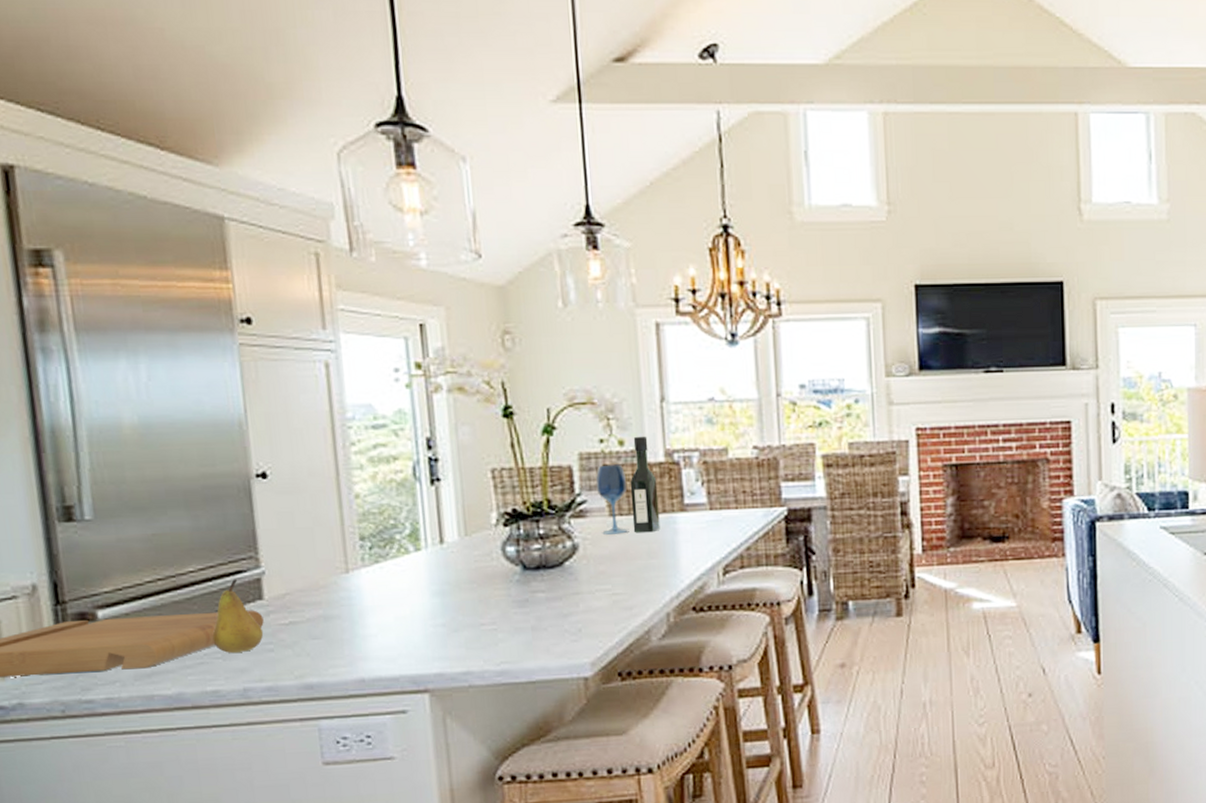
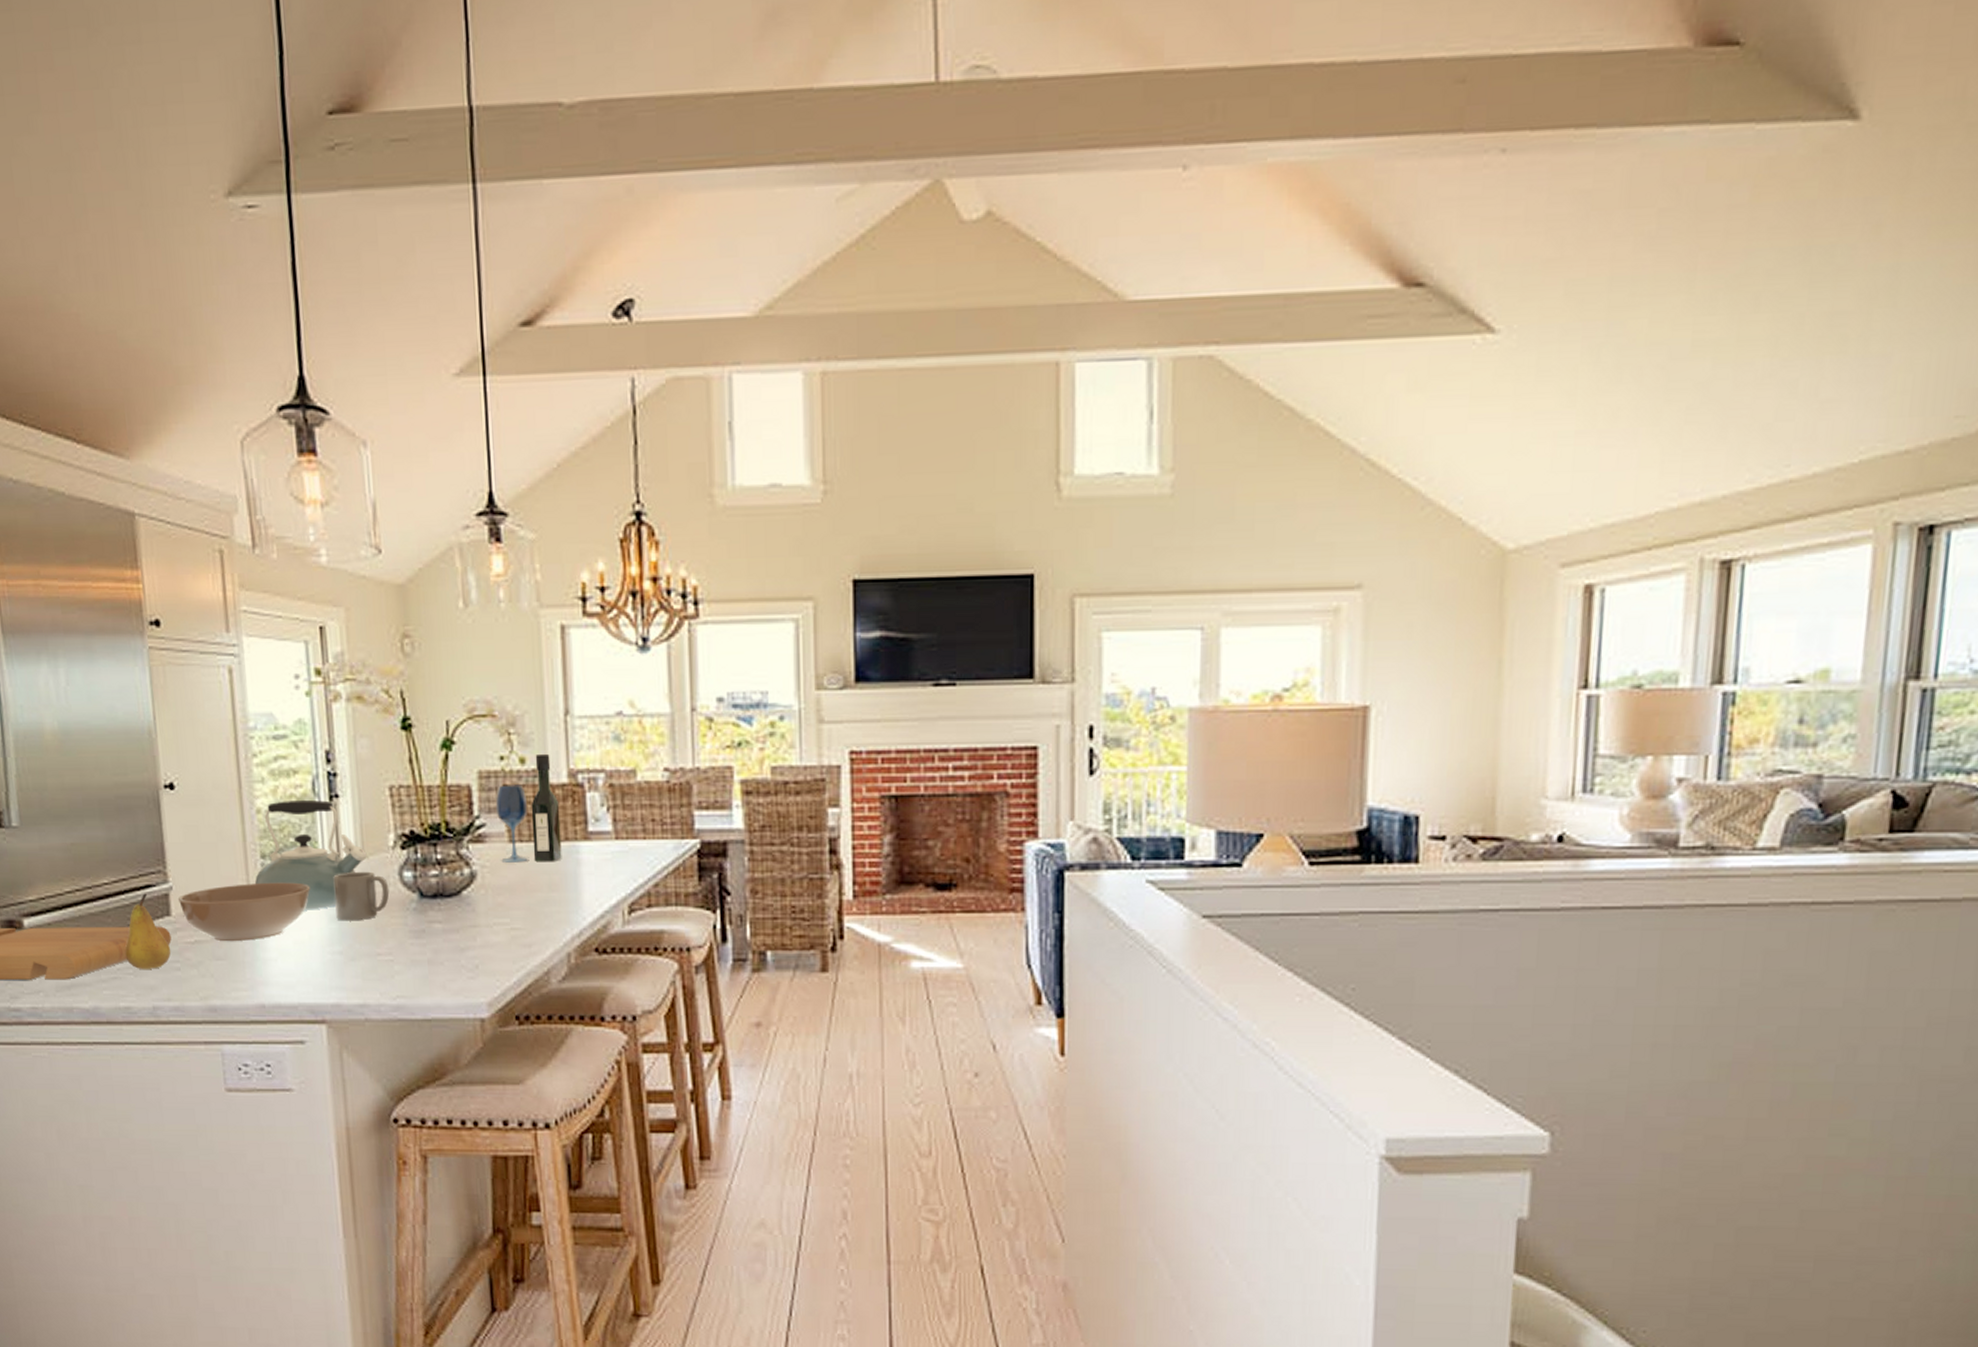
bowl: none [270,561,412,621] -> present [177,882,311,941]
kettle: none [353,484,470,587] -> present [254,800,367,910]
mug: none [435,548,493,596] -> present [333,871,390,921]

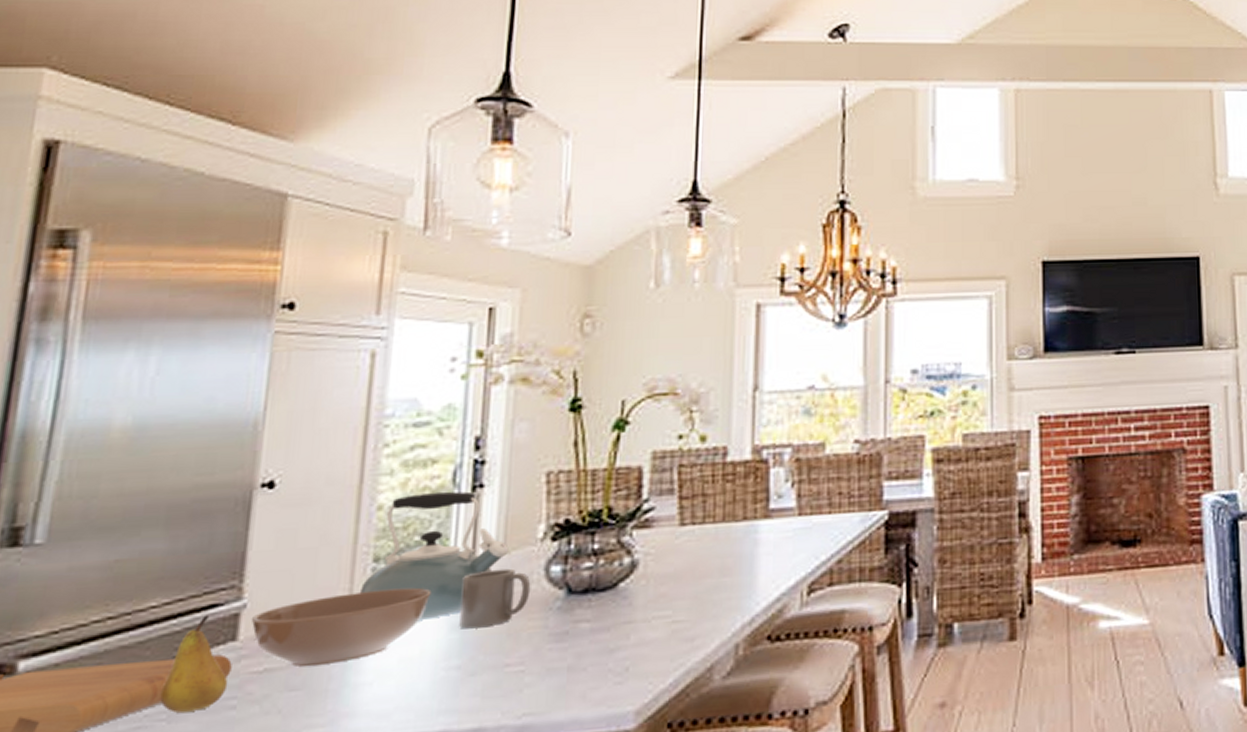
wineglass: present [495,785,528,863] -> none [668,463,705,548]
bottle: present [531,753,562,862] -> none [706,430,740,546]

